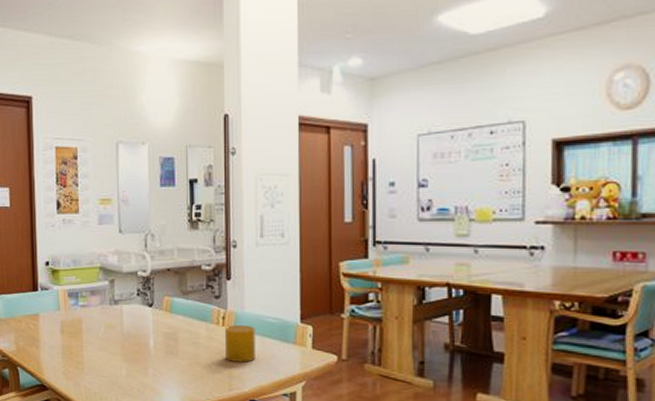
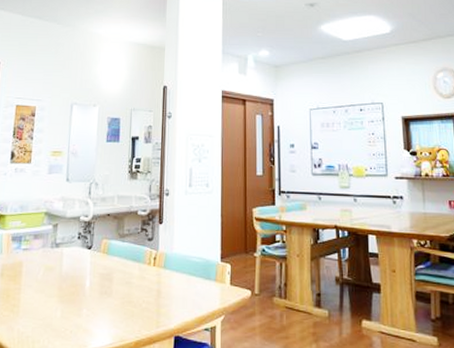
cup: present [224,325,255,363] -> none [155,265,182,300]

